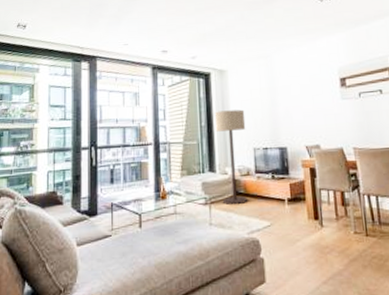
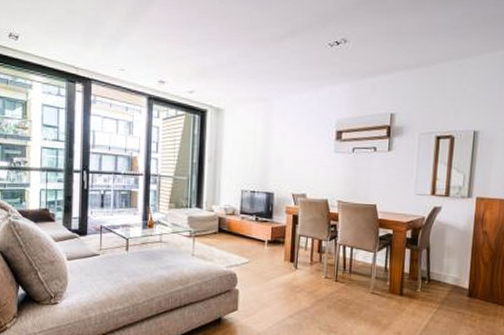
floor lamp: present [214,109,247,206] -> none [206,150,237,241]

